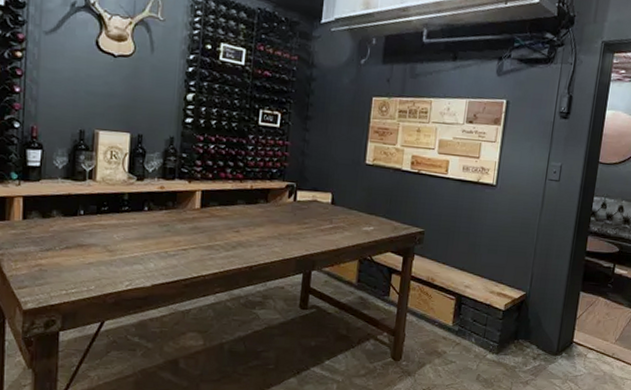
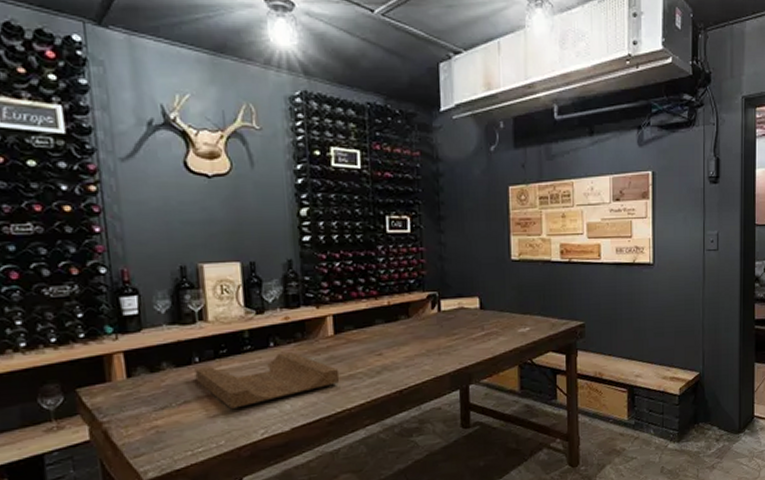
cutting board: none [78,217,200,260] -> present [194,351,340,409]

